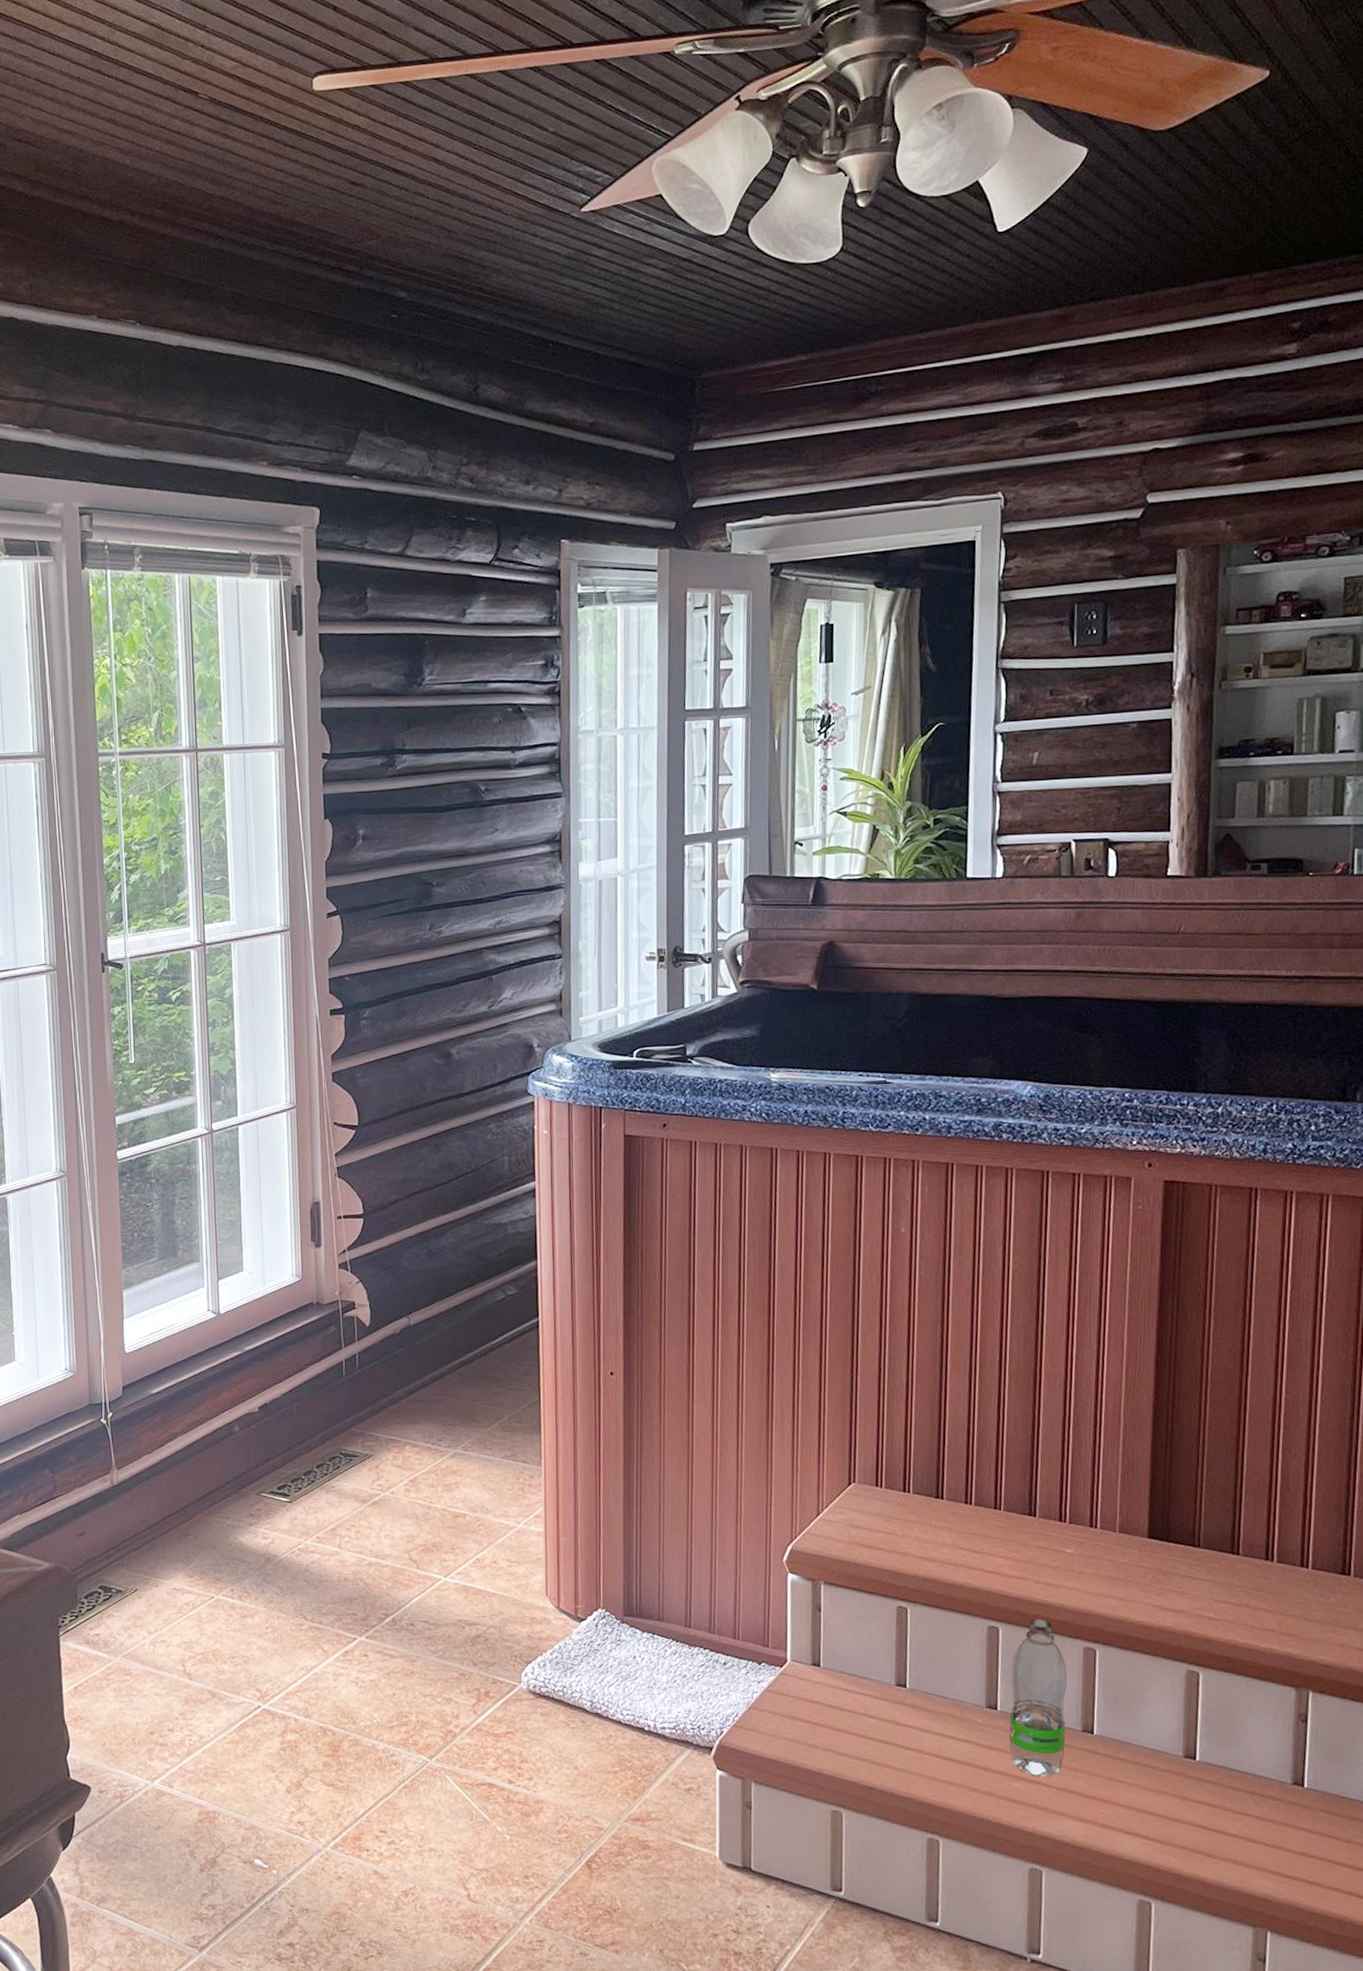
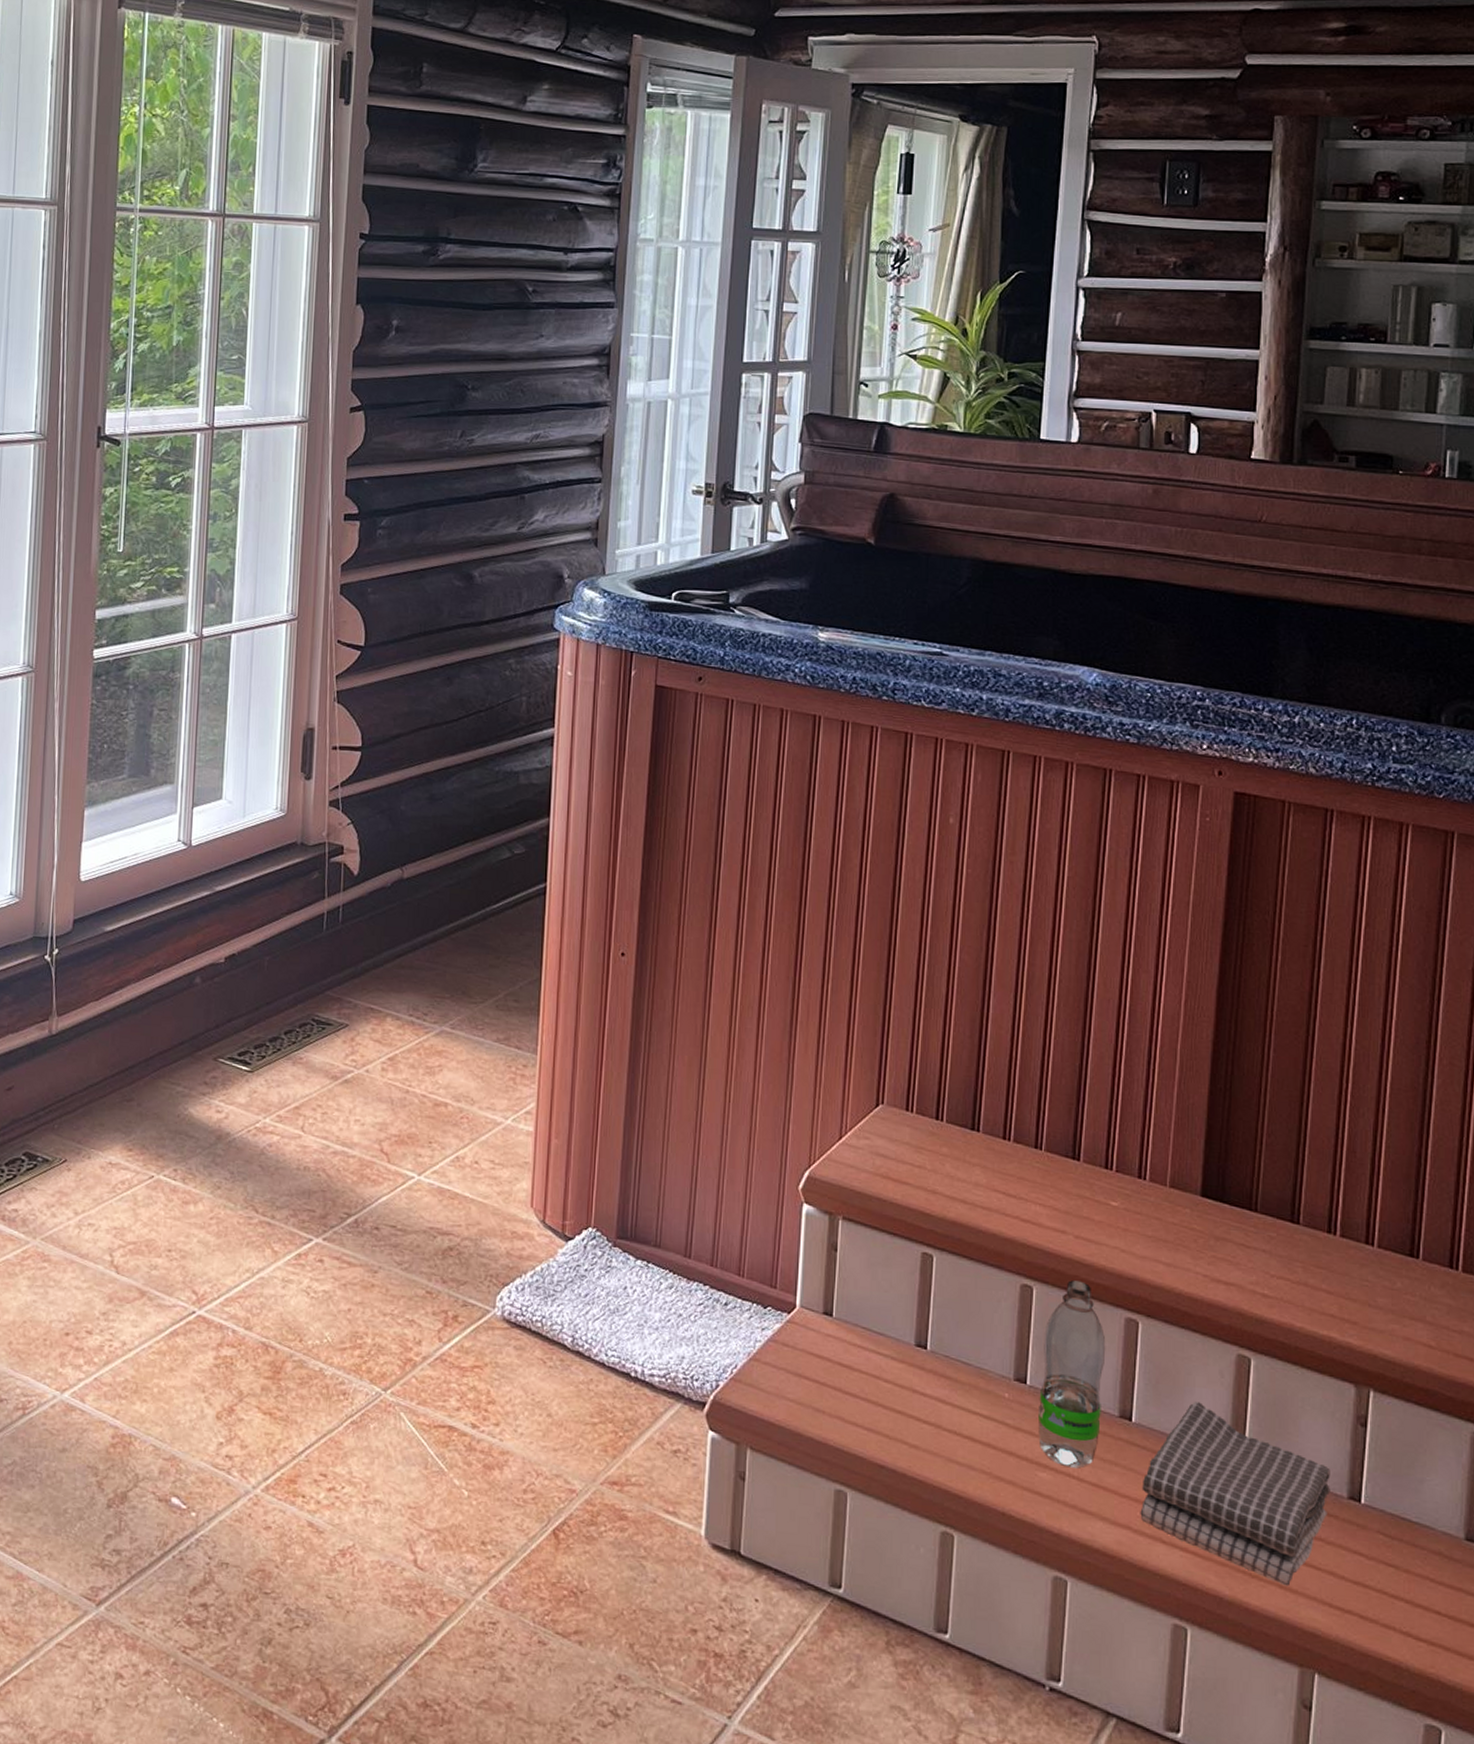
towel: none [1104,1713,1276,1861] -> present [1140,1402,1330,1586]

